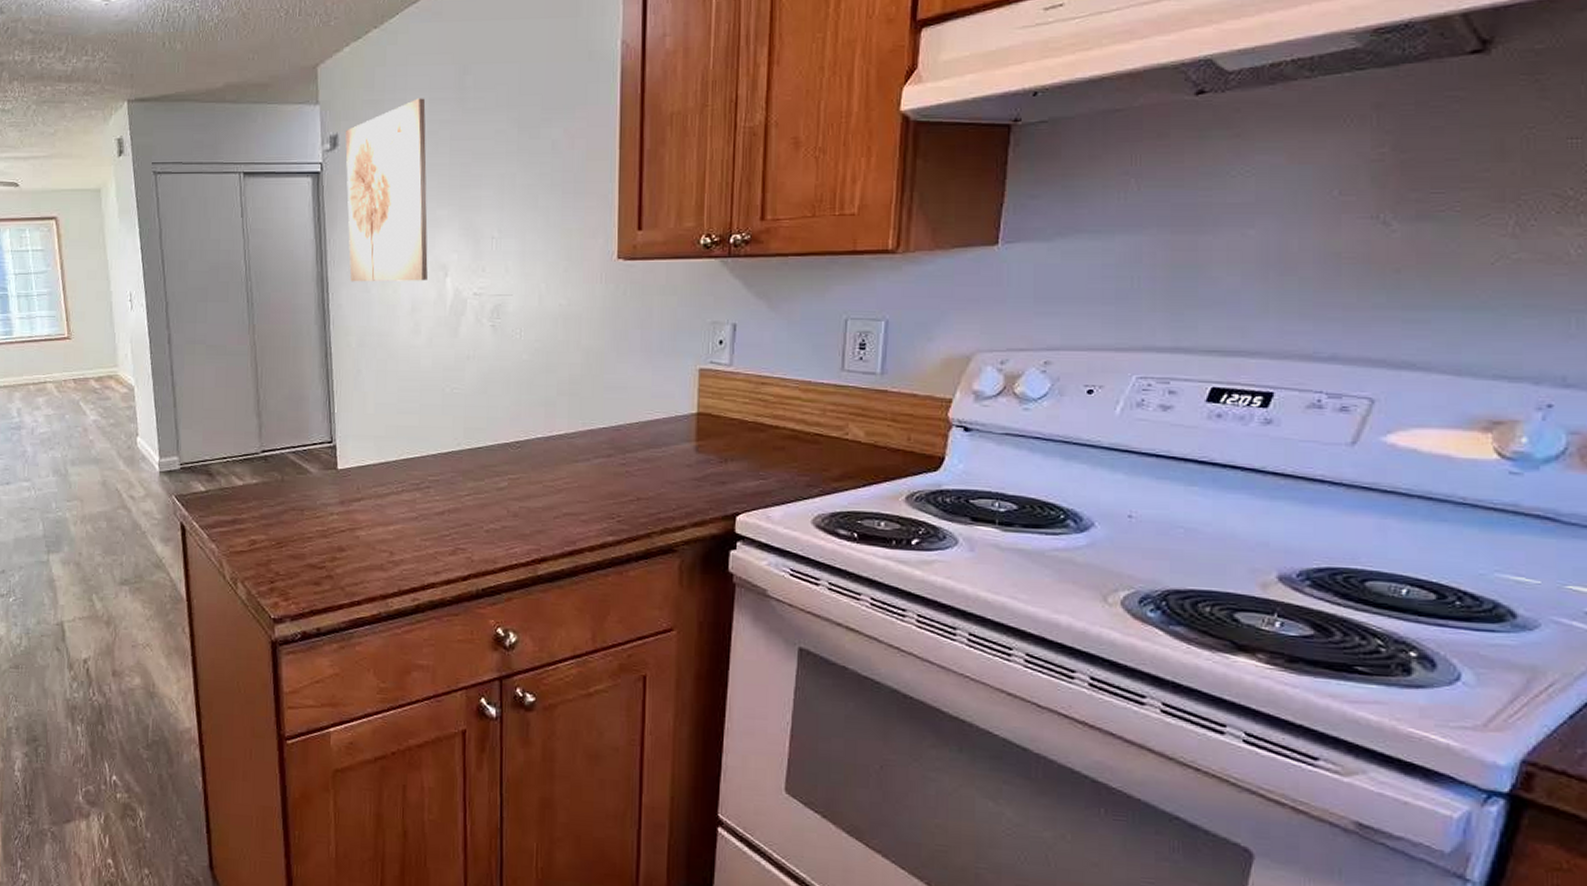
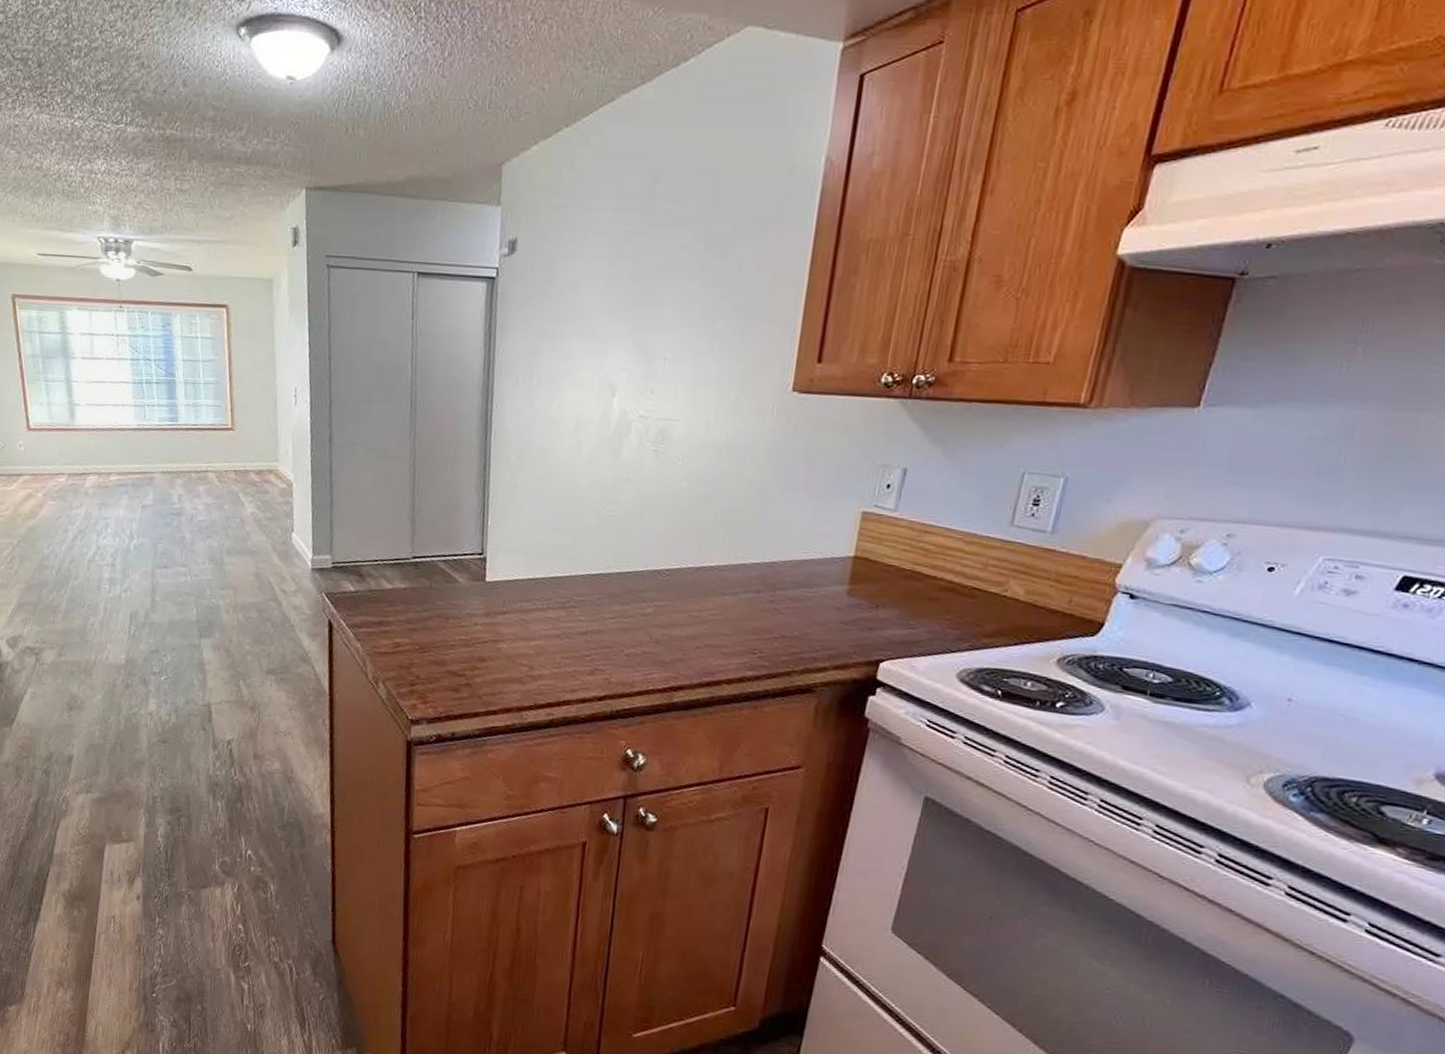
wall art: present [345,98,428,282] -> none [516,206,611,399]

